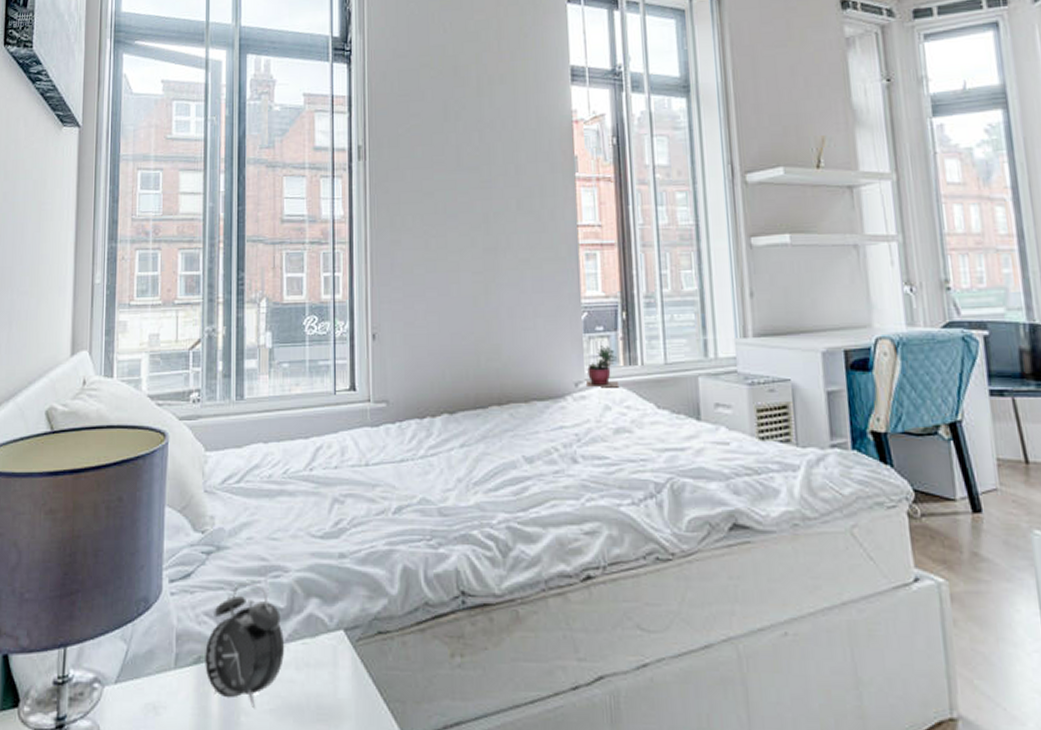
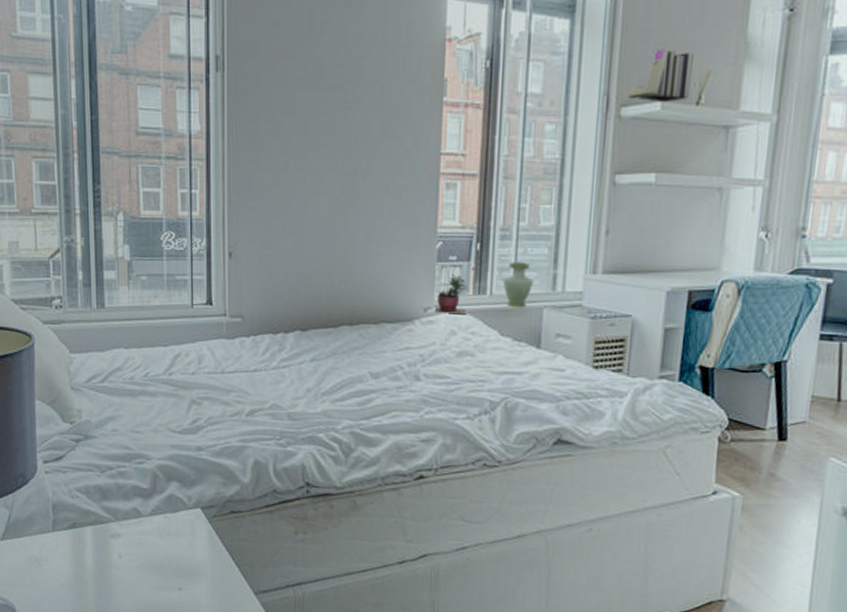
alarm clock: present [205,582,284,708] -> none [78,466,148,564]
vase: none [652,329,686,378] -> present [502,261,535,308]
books: none [749,120,809,168] -> present [627,49,694,103]

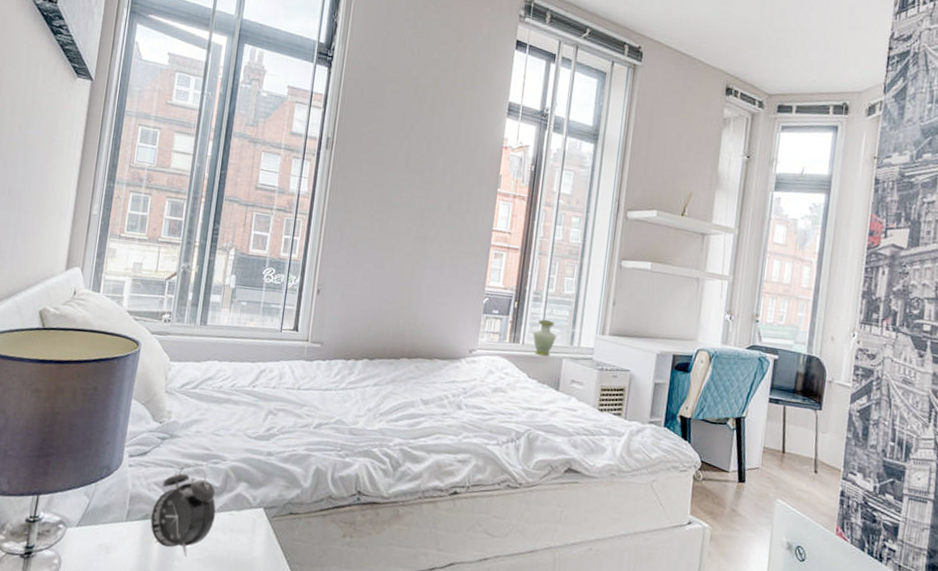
alarm clock: none [78,466,148,564] -> present [150,464,216,556]
succulent plant: present [434,275,467,315] -> none [477,325,505,358]
books: present [627,49,694,103] -> none [632,173,680,212]

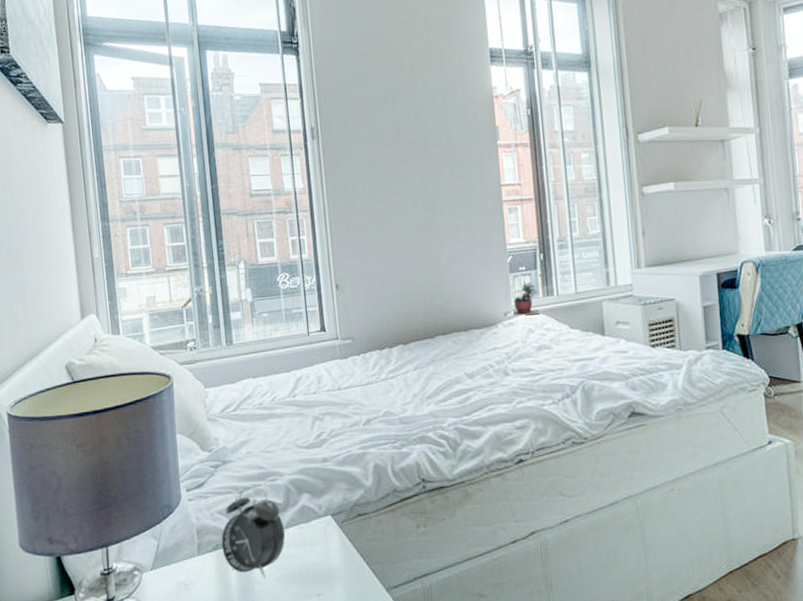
succulent plant: none [477,325,505,358] -> present [512,282,540,316]
vase: present [532,319,558,357] -> none [565,265,592,304]

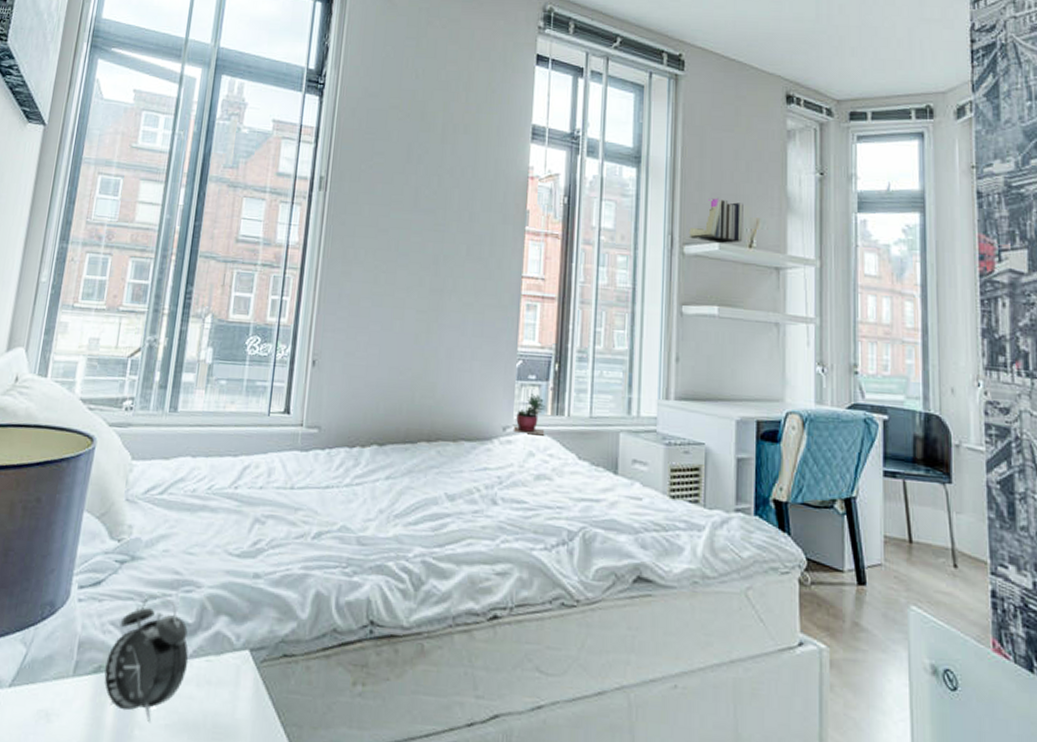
books: none [641,87,689,128] -> present [689,198,743,244]

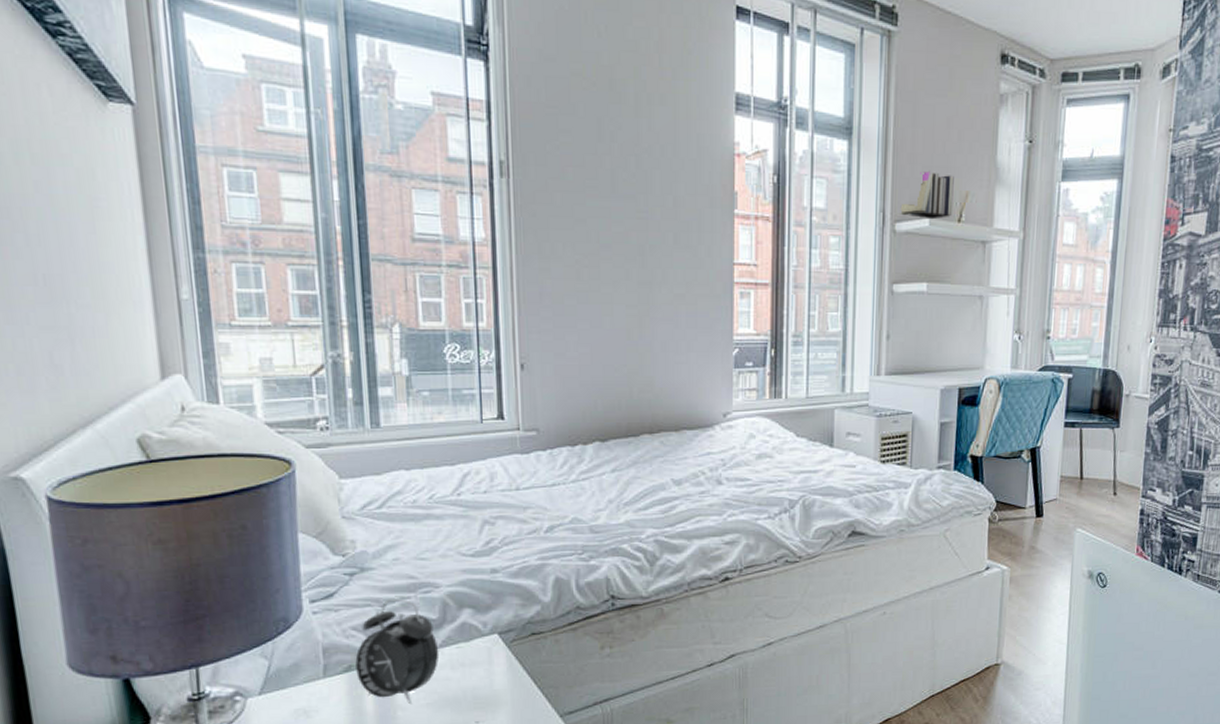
succulent plant: present [512,394,545,436] -> none [733,380,764,419]

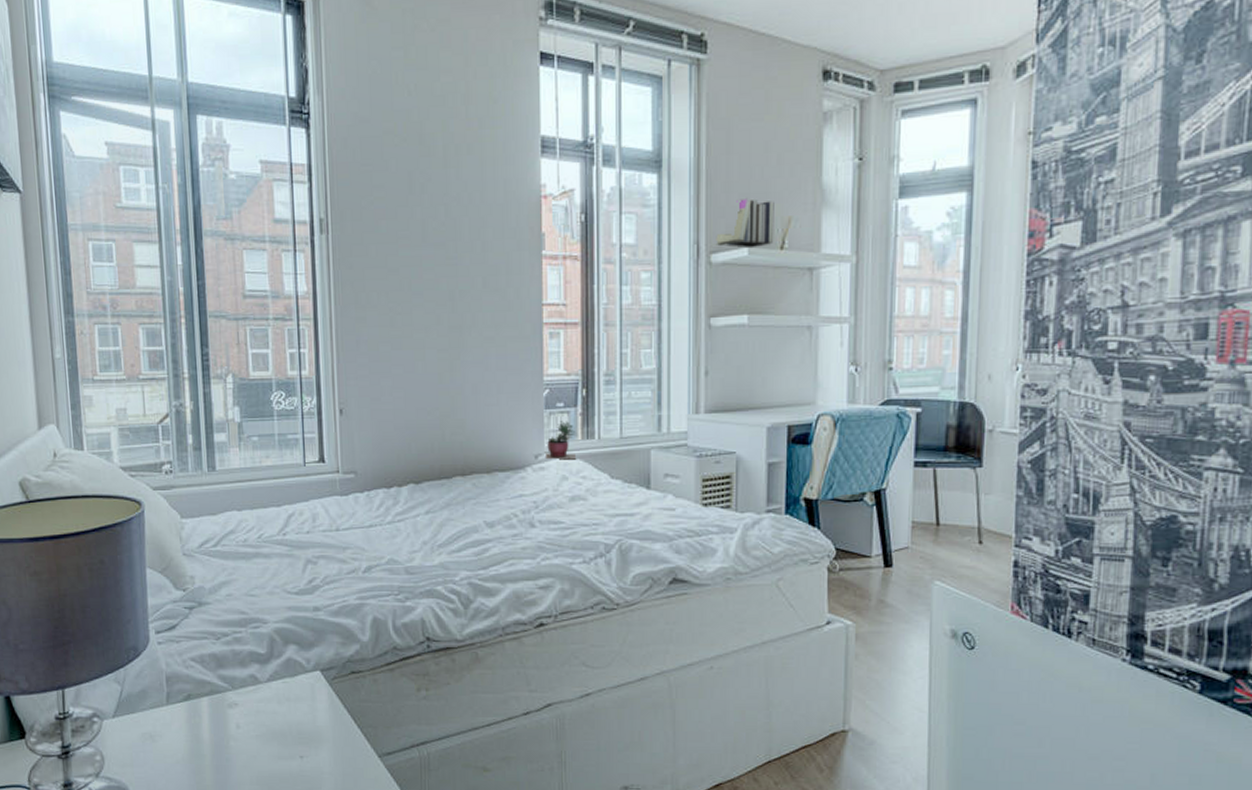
alarm clock: present [355,598,438,704] -> none [194,633,266,734]
succulent plant: none [733,380,764,419] -> present [544,421,577,460]

